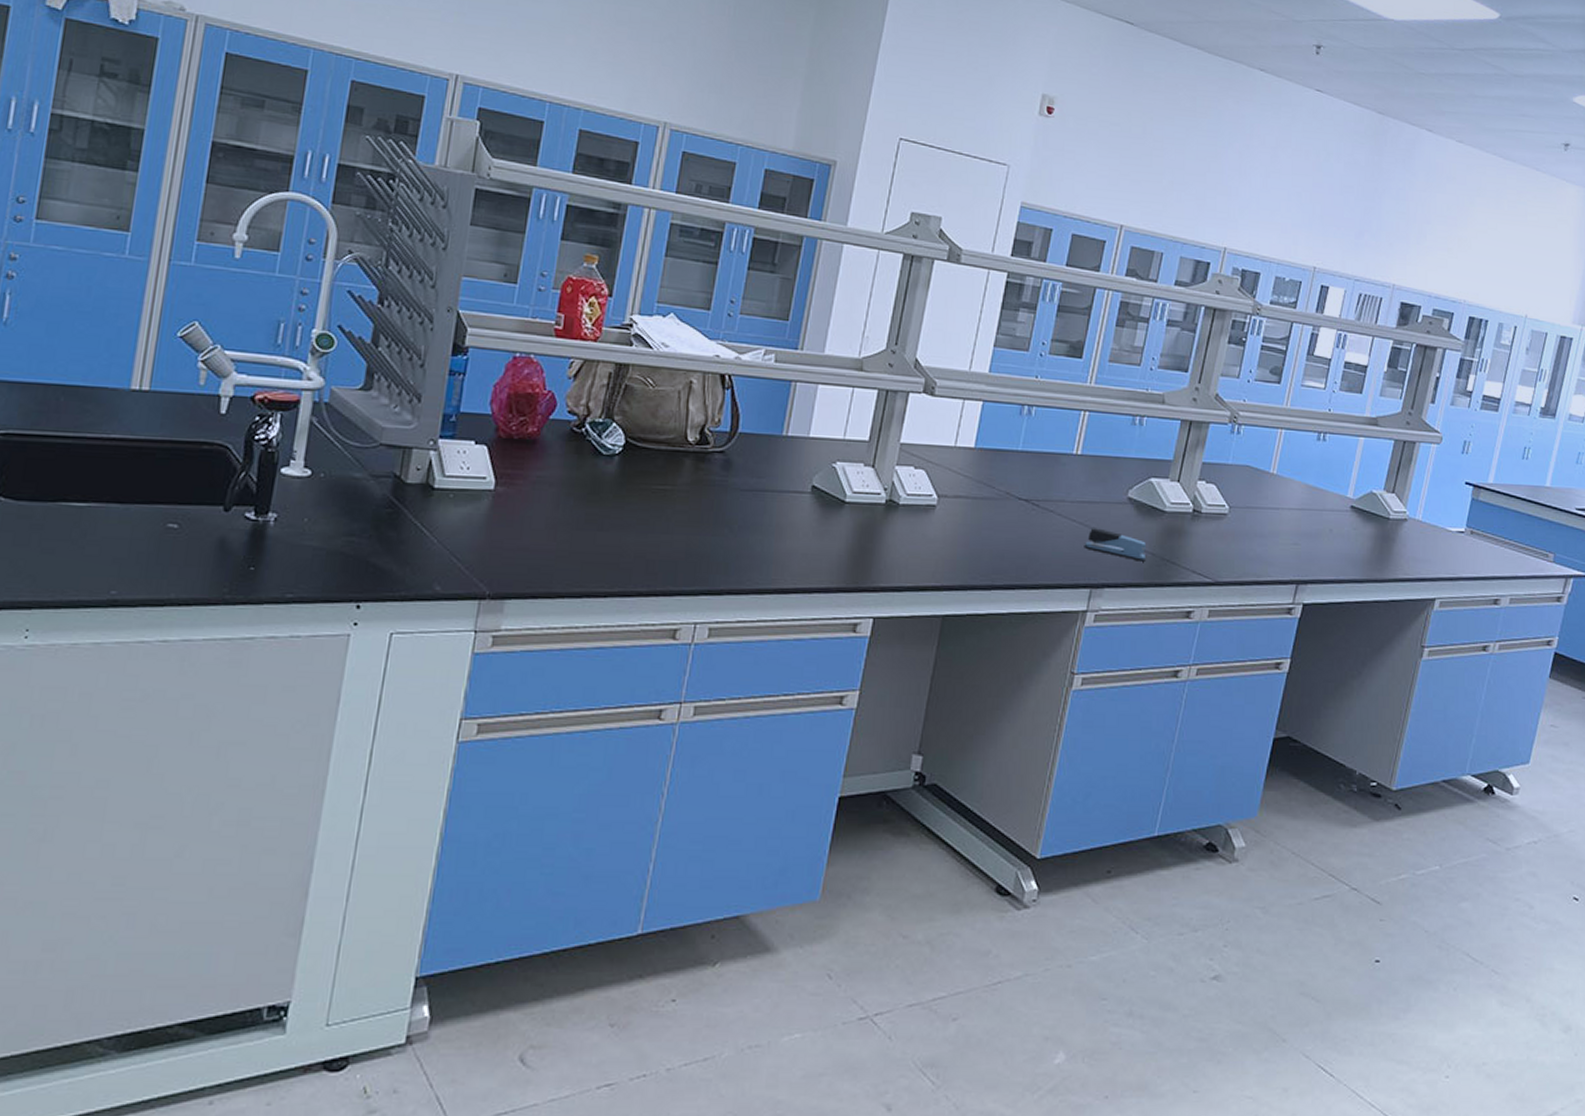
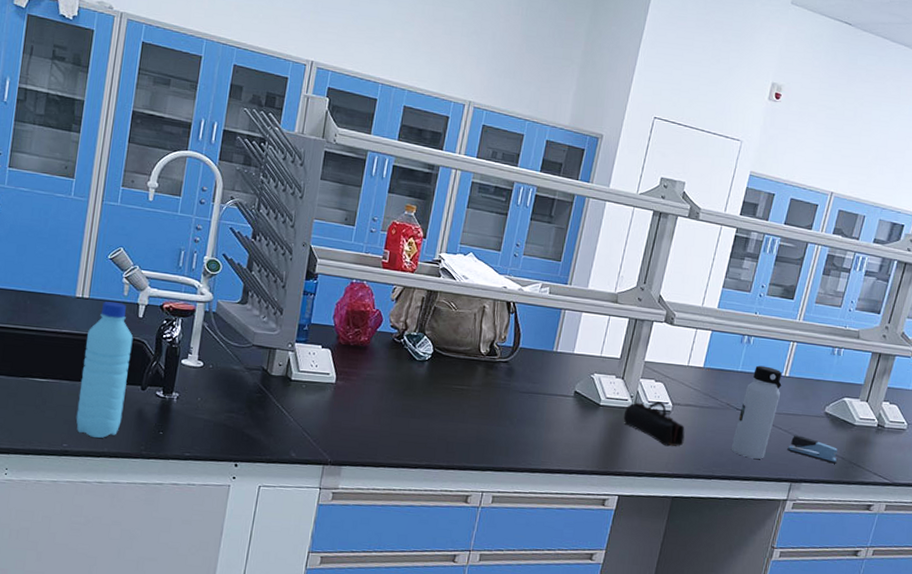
water bottle: none [129,394,213,580] -> present [76,301,133,438]
pencil case: none [876,494,955,551] -> present [623,401,685,447]
water bottle: none [1013,442,1074,561] -> present [731,365,783,459]

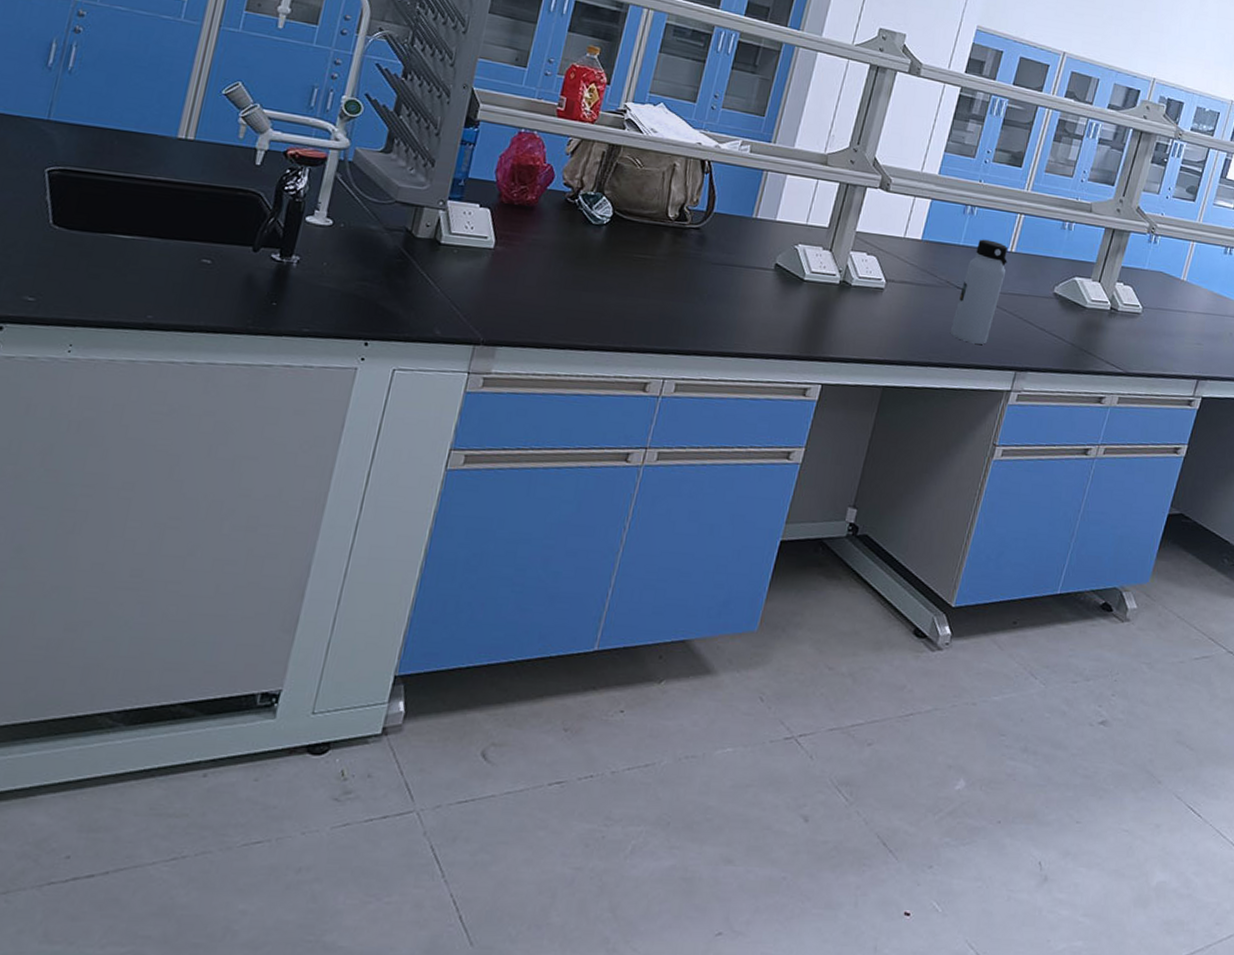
water bottle: present [76,301,133,438] -> none [166,144,247,309]
pencil case: present [623,401,685,447] -> none [830,277,900,329]
stapler: present [787,434,837,464] -> none [1012,316,1067,351]

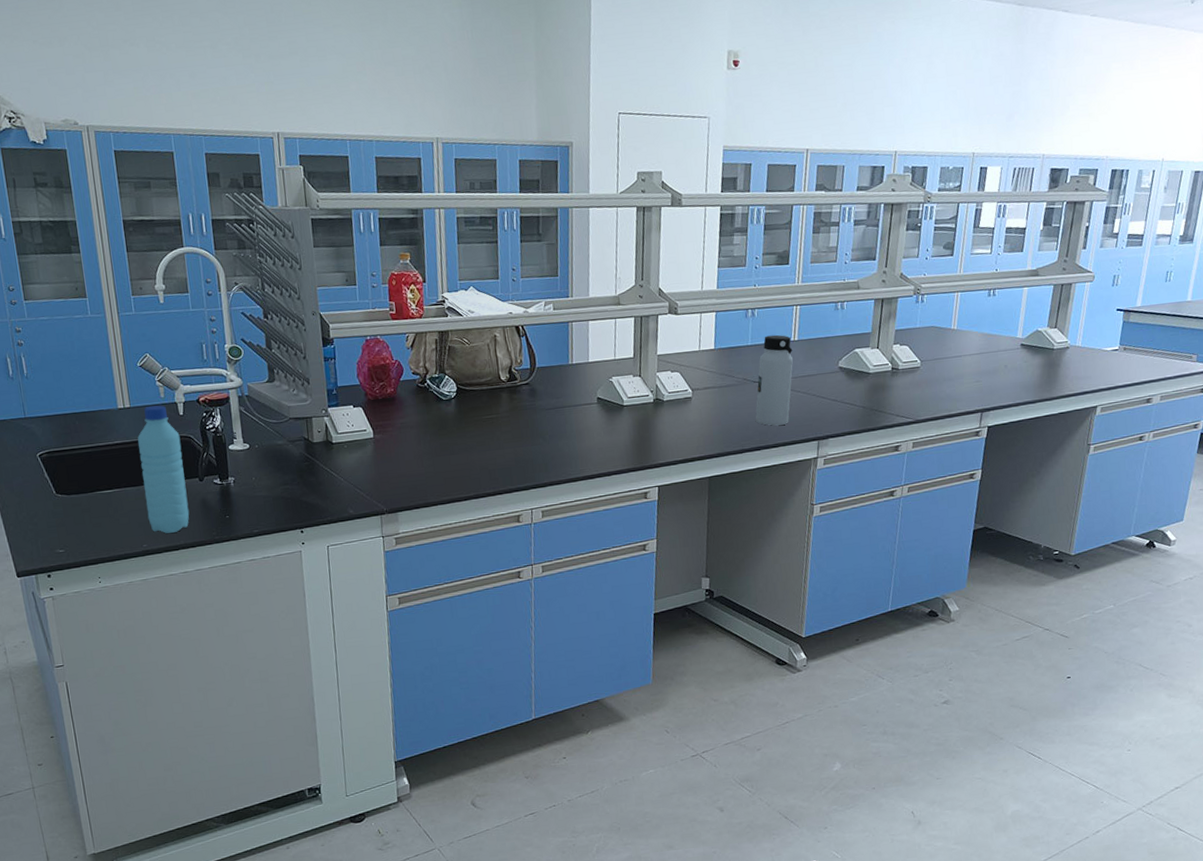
water bottle: none [166,144,247,309] -> present [138,405,190,533]

